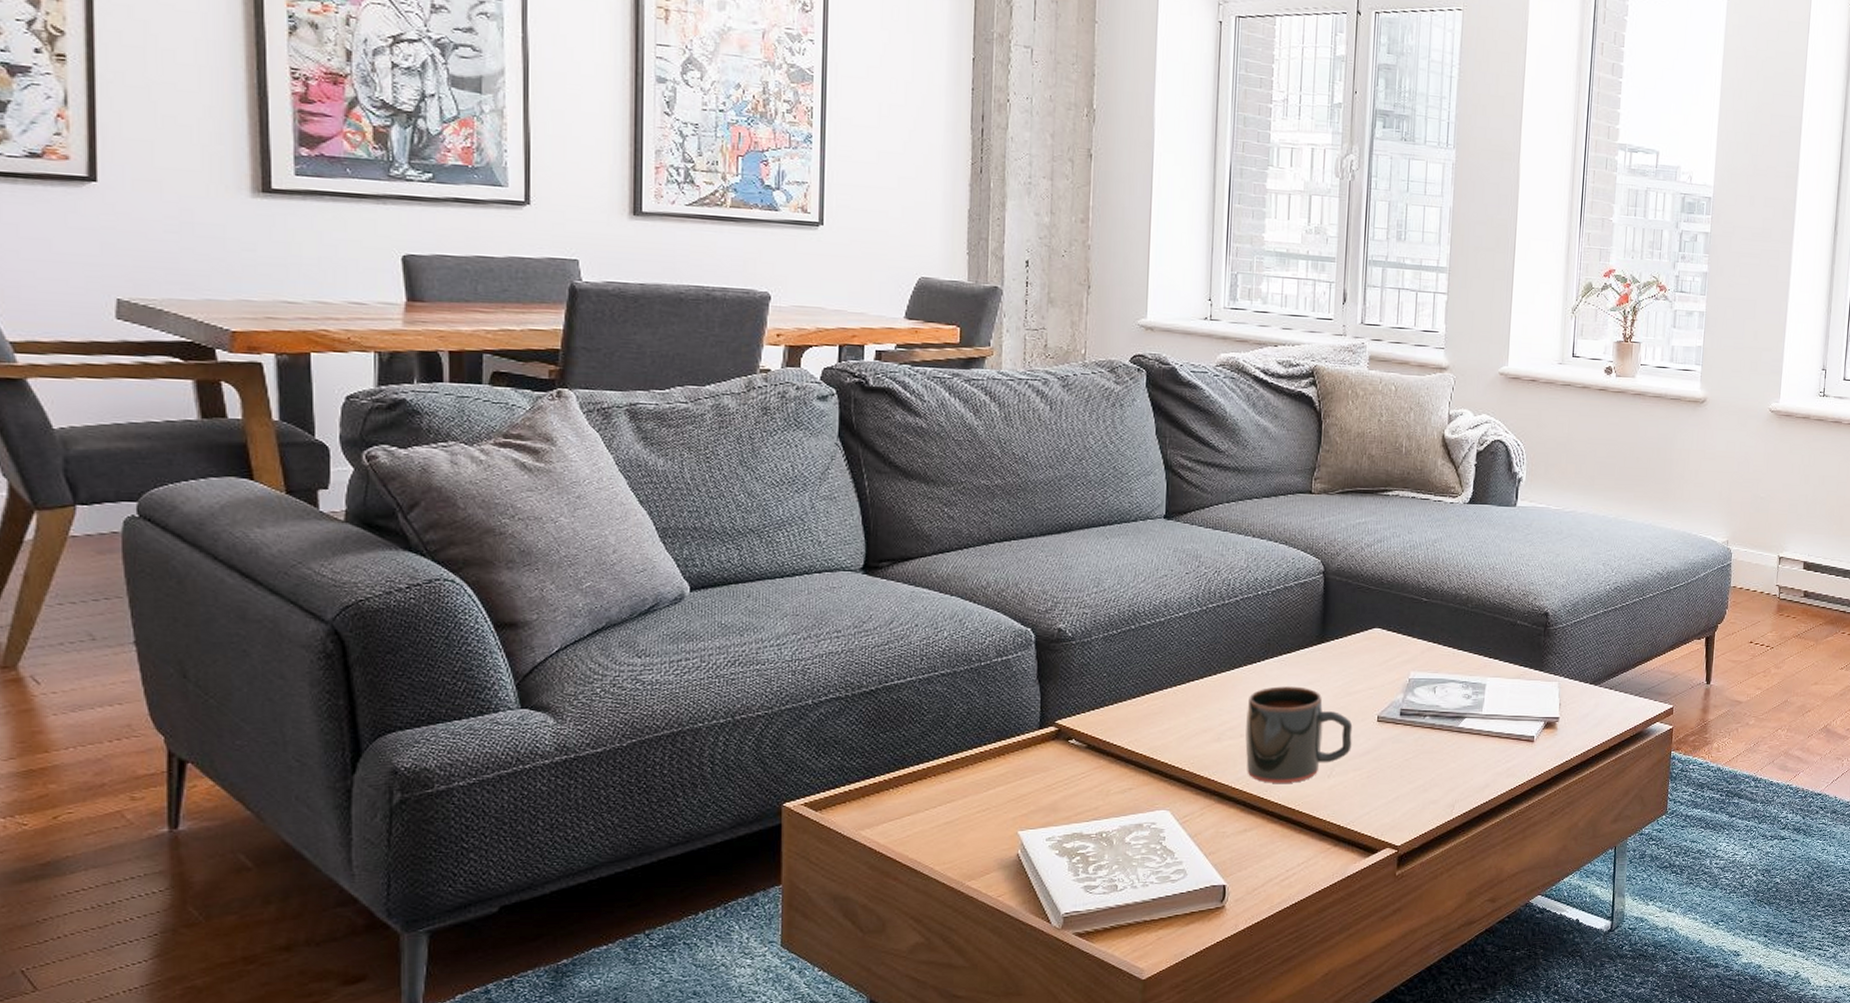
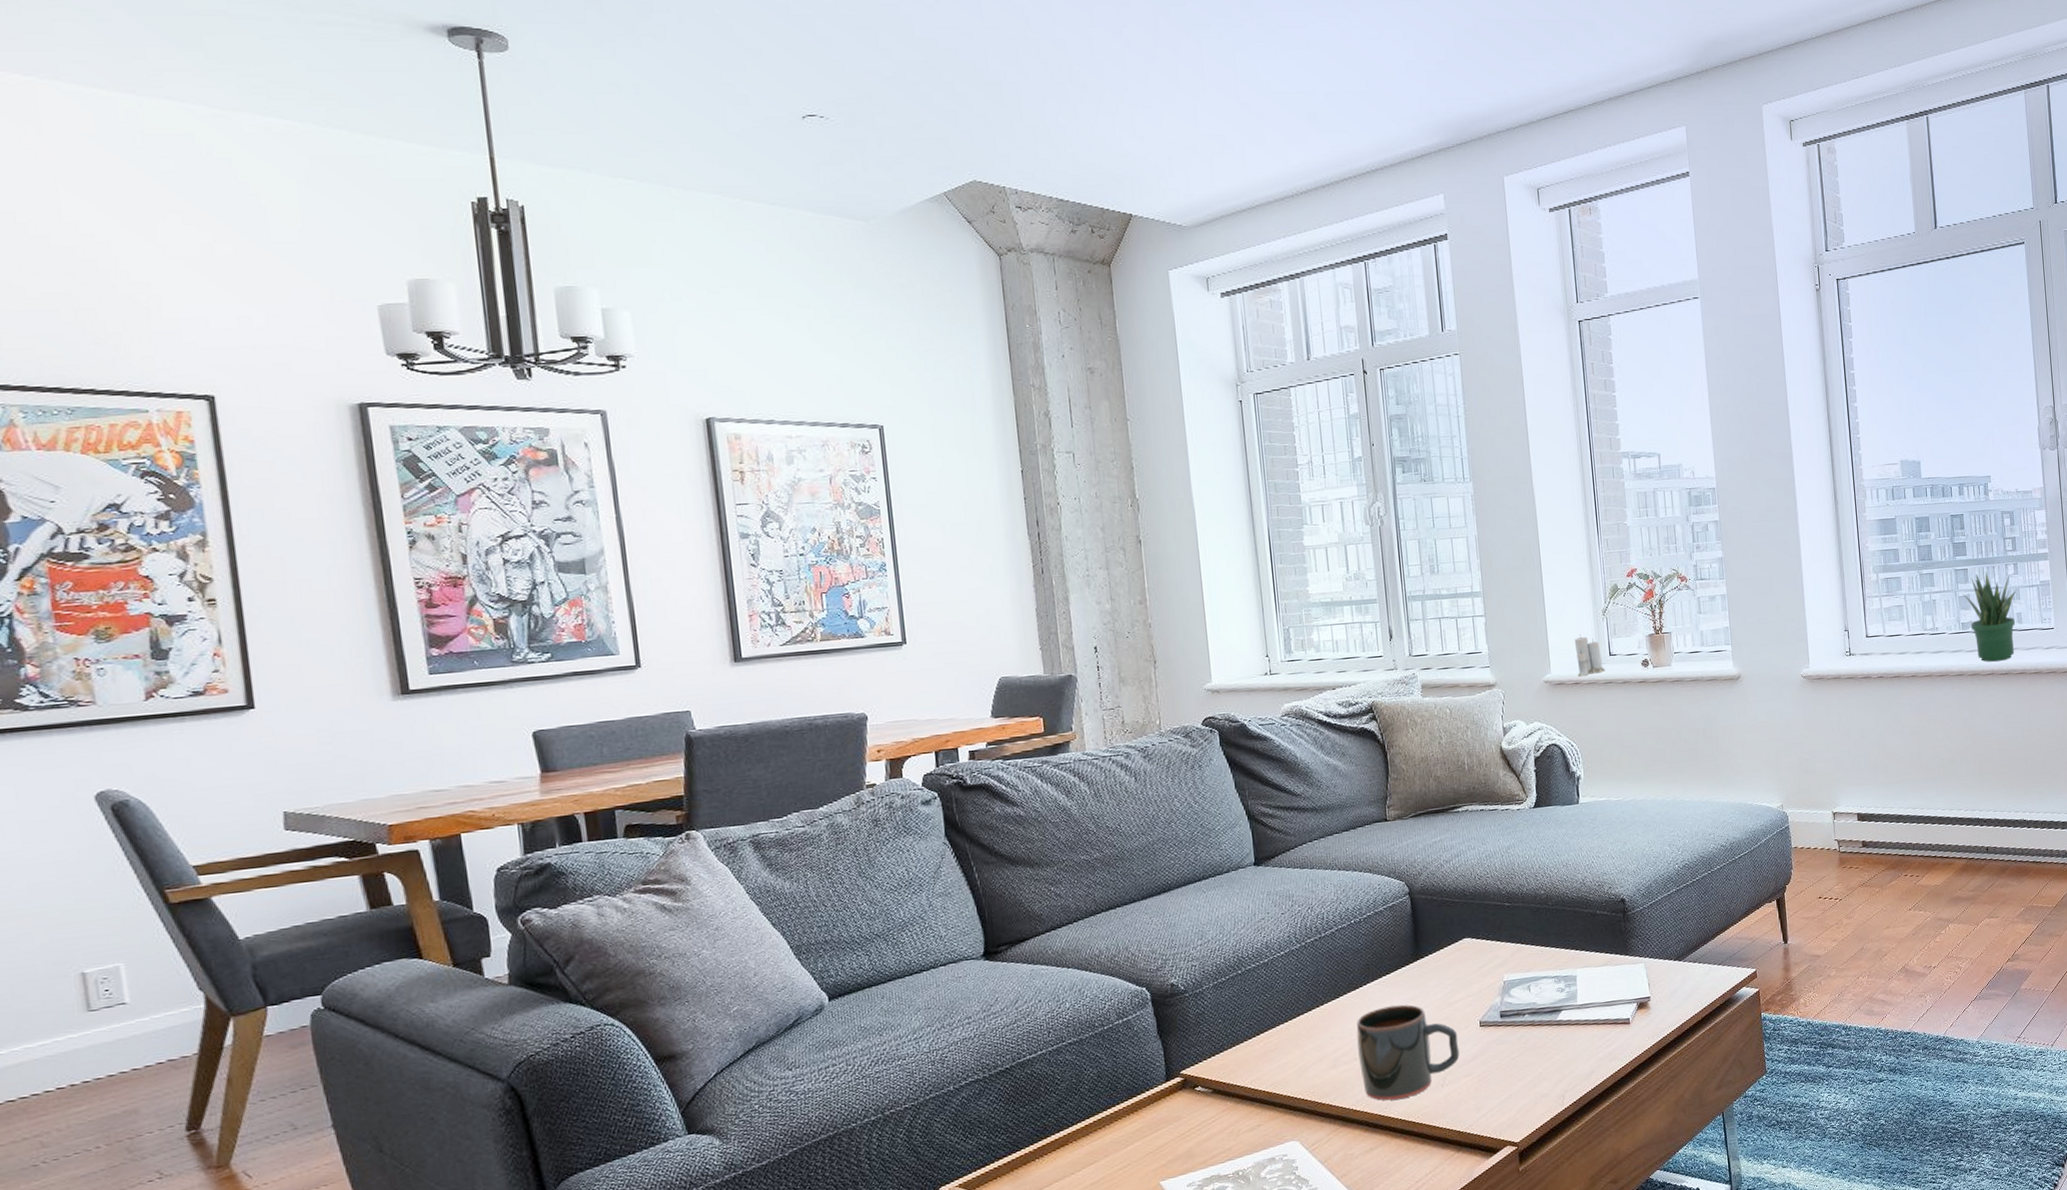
candle: none [1535,329,1566,375] -> present [1574,634,1606,678]

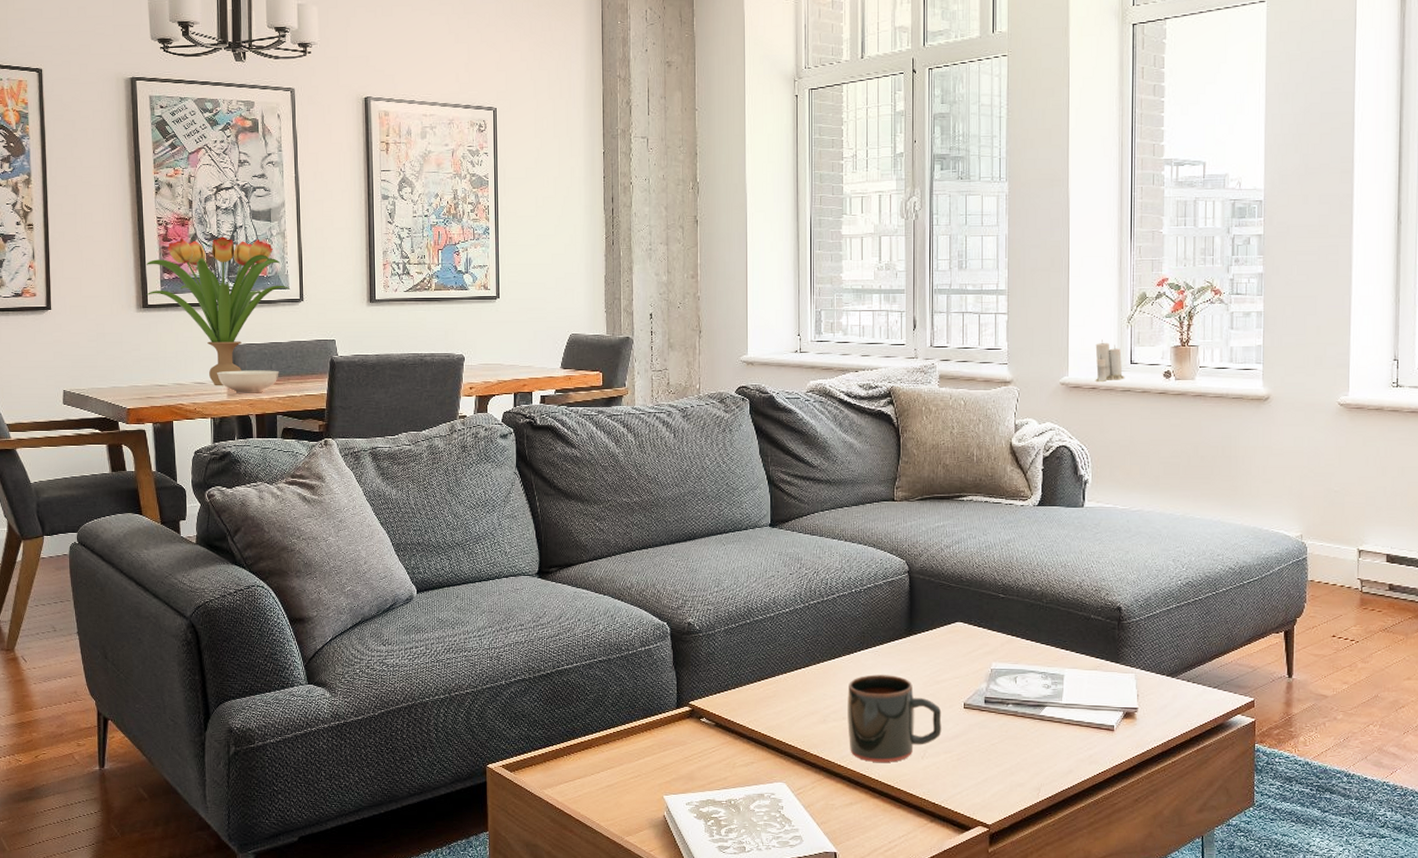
flower arrangement: none [401,595,622,784] -> present [146,236,291,386]
bowl: none [522,755,614,789] -> present [217,370,279,393]

